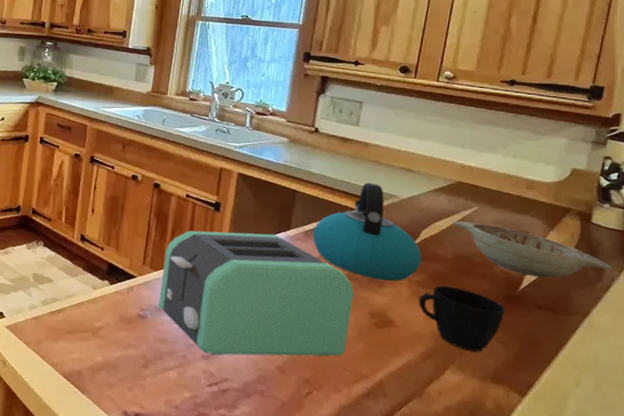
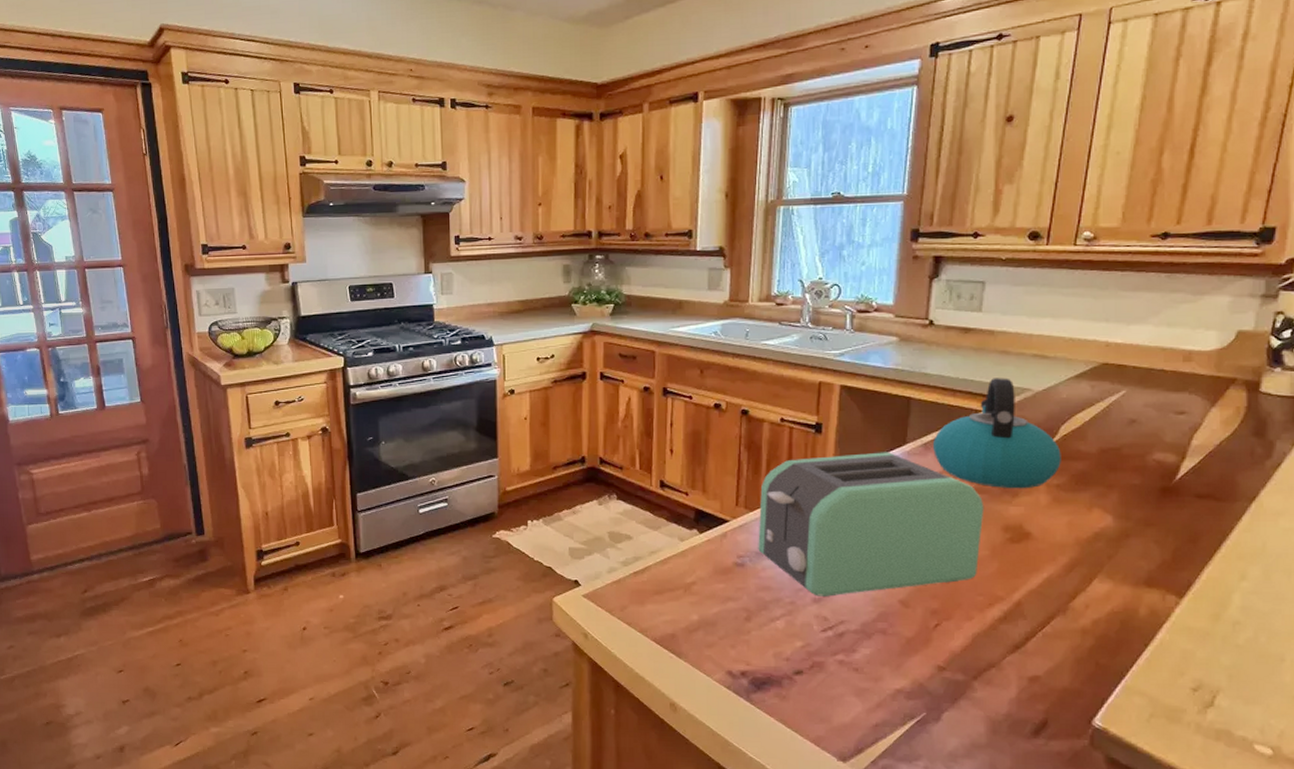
cup: present [419,285,505,352] -> none [1060,485,1160,555]
decorative bowl: present [452,221,613,279] -> none [1096,408,1285,463]

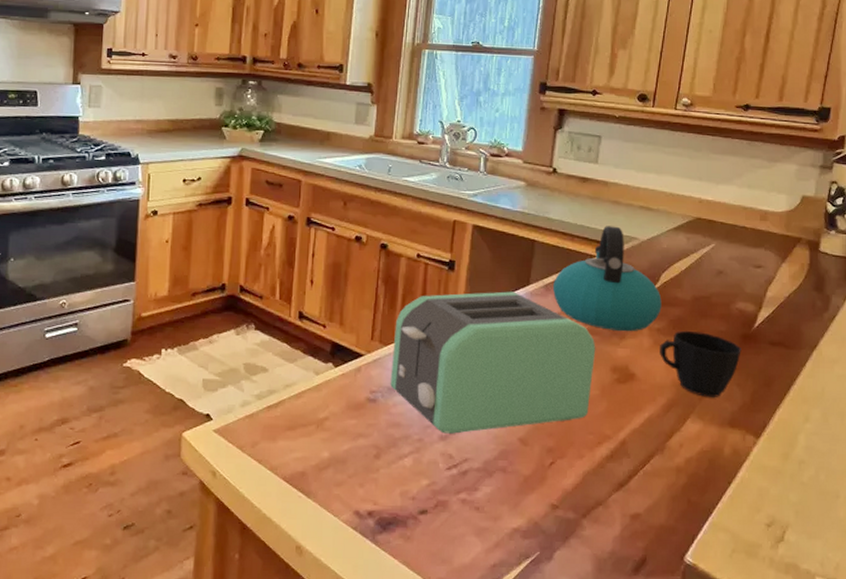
cup: none [1060,485,1160,555] -> present [660,330,741,397]

